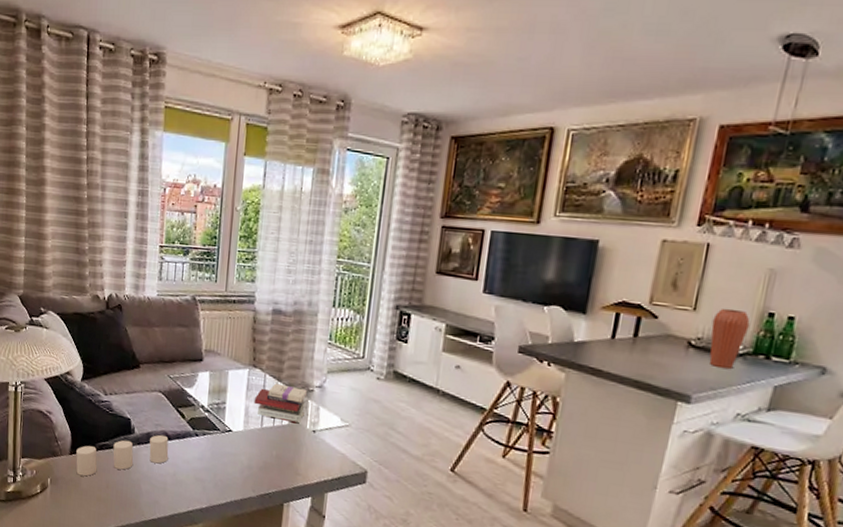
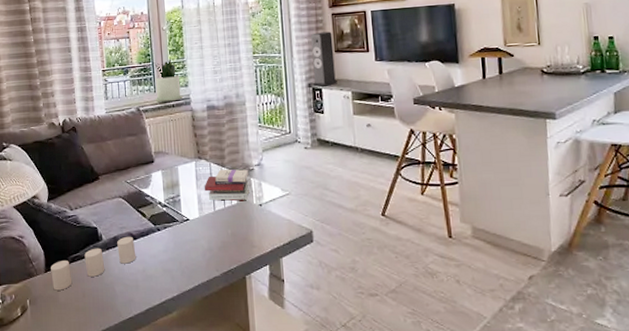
planter: none [214,246,248,297] -> present [154,59,184,103]
speaker: none [402,246,437,312] -> present [310,31,337,87]
vase: present [709,308,750,370] -> none [554,38,583,87]

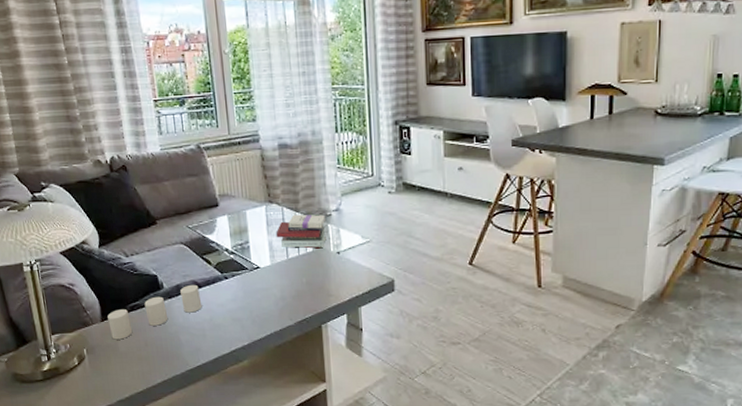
planter: present [154,59,184,103] -> none [215,88,251,139]
speaker: present [310,31,337,87] -> none [398,60,428,125]

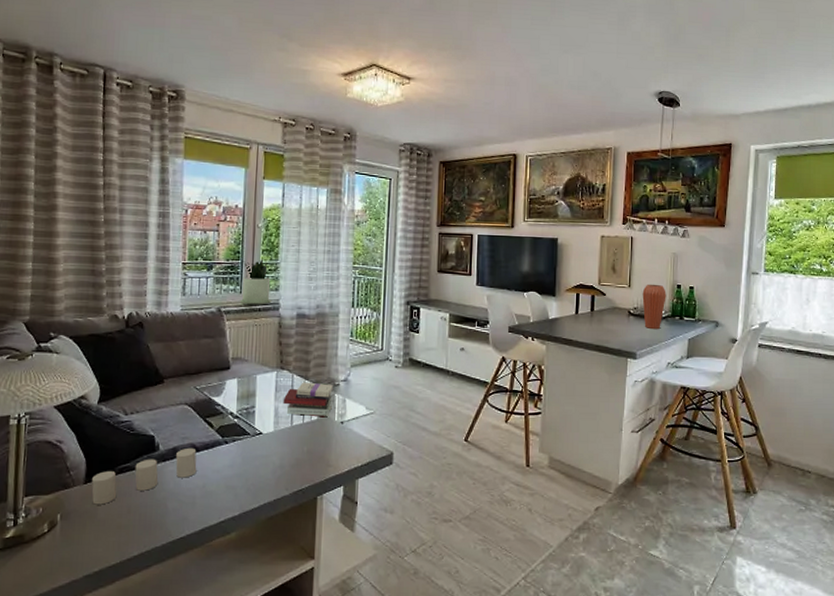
planter: none [215,88,251,139] -> present [240,259,272,305]
vase: none [672,75,703,130] -> present [642,284,666,330]

